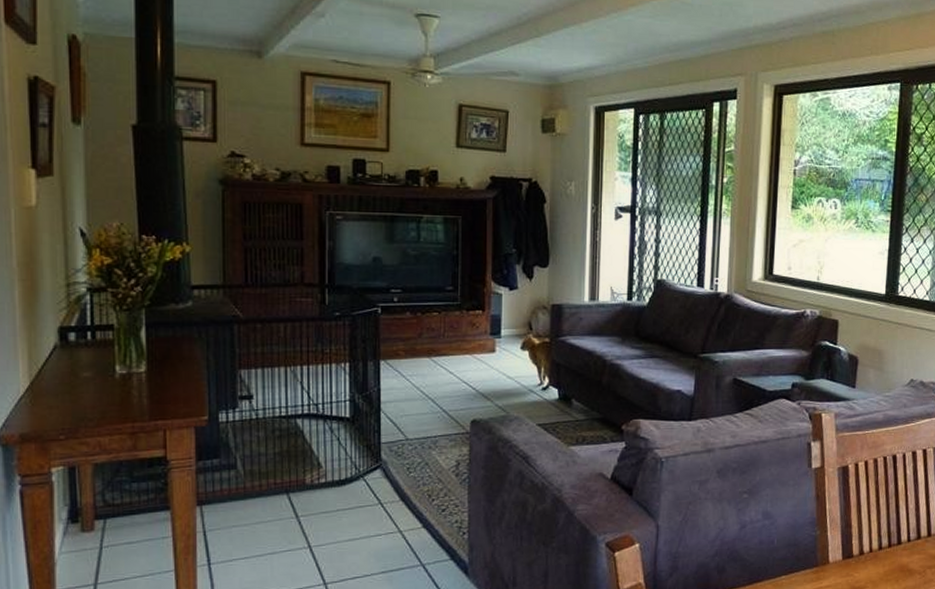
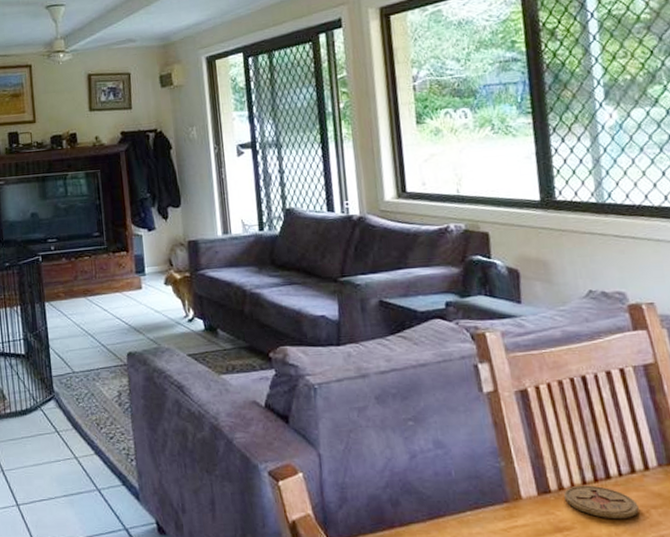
coaster: none [863,550,918,579] -> present [564,485,639,519]

